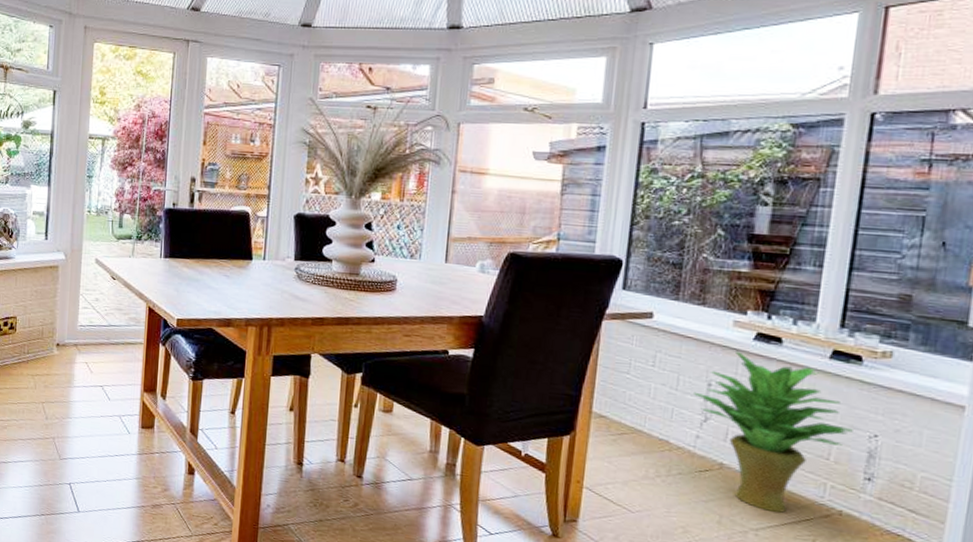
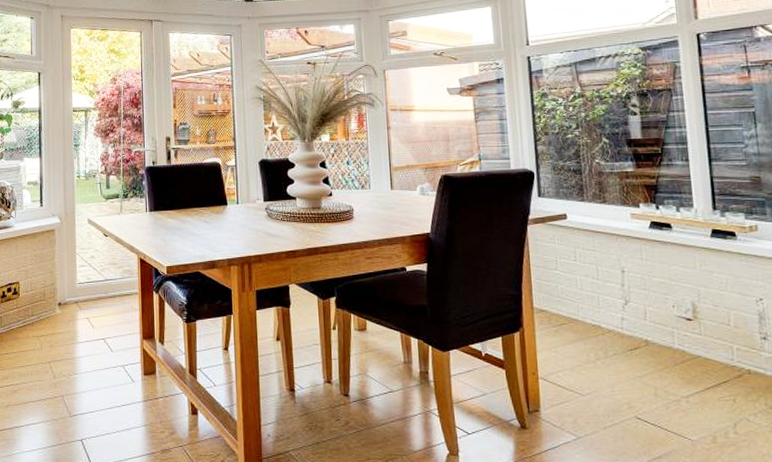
potted plant: present [694,351,853,513] -> none [612,239,743,378]

